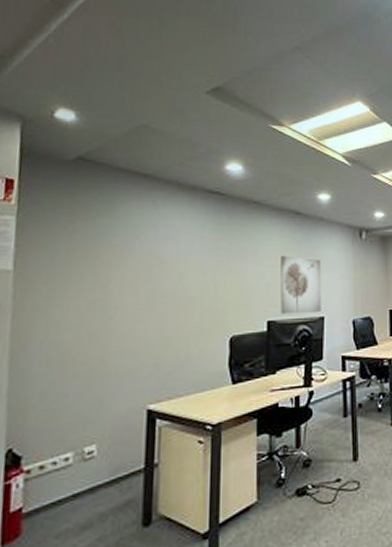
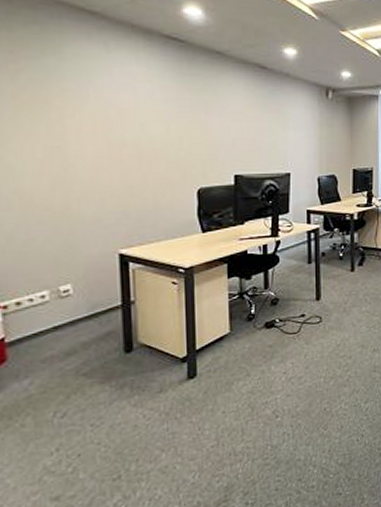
wall art: present [281,255,321,314] -> none [246,110,287,169]

